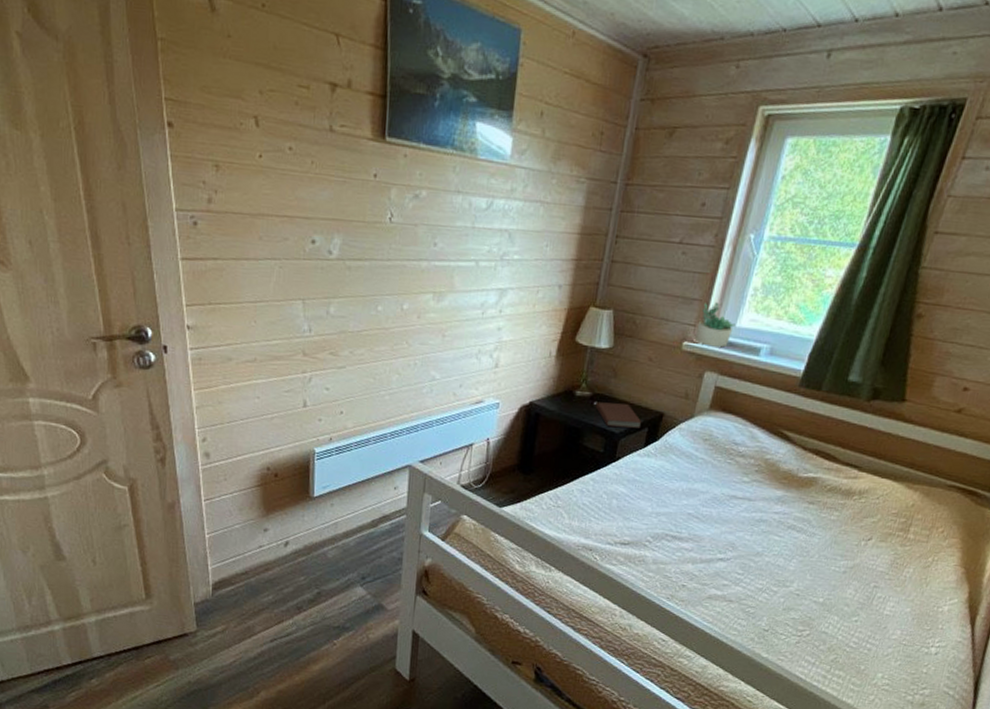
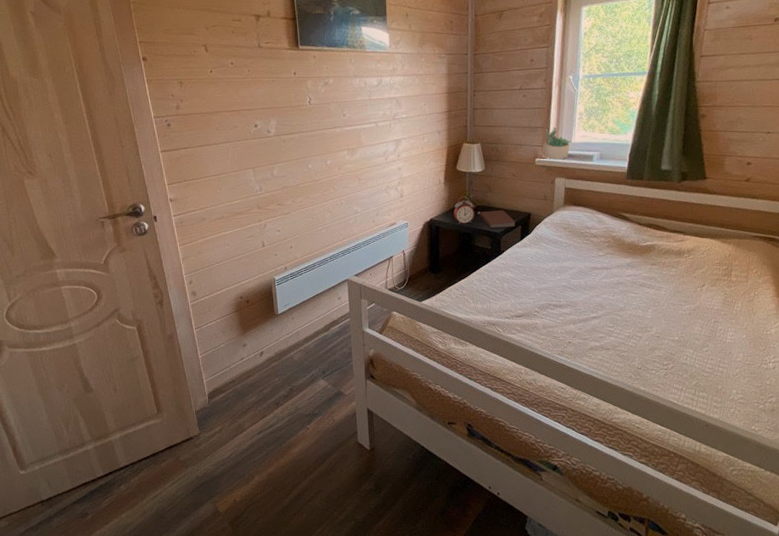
alarm clock: none [561,378,590,416] -> present [453,196,475,224]

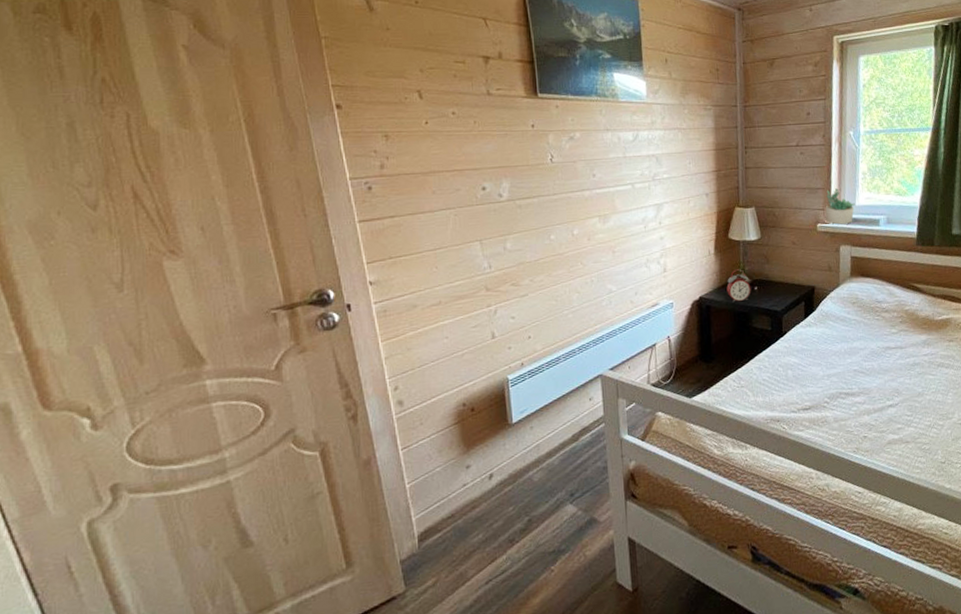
book: present [479,210,516,229] -> none [756,284,798,307]

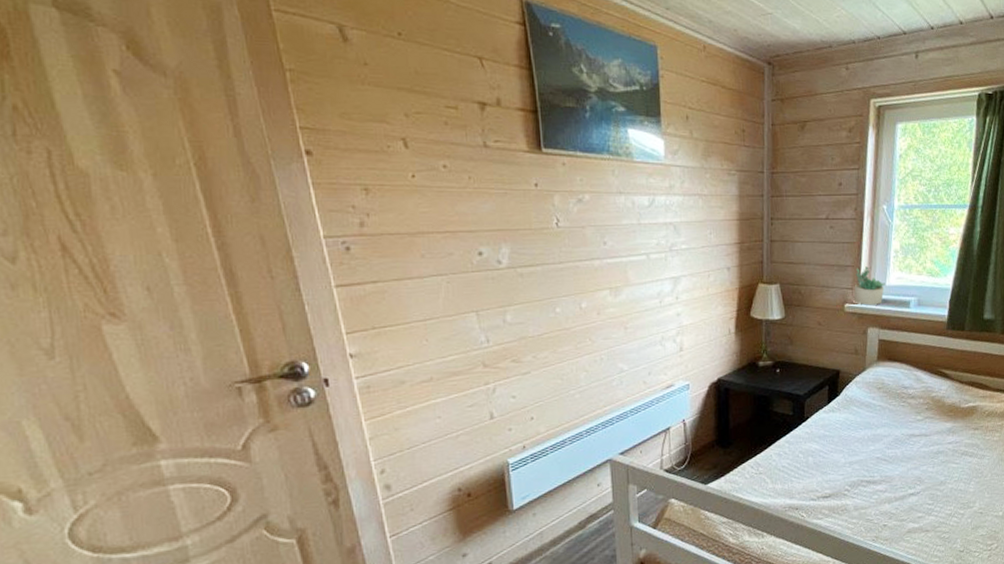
alarm clock: present [726,269,752,303] -> none [747,350,773,385]

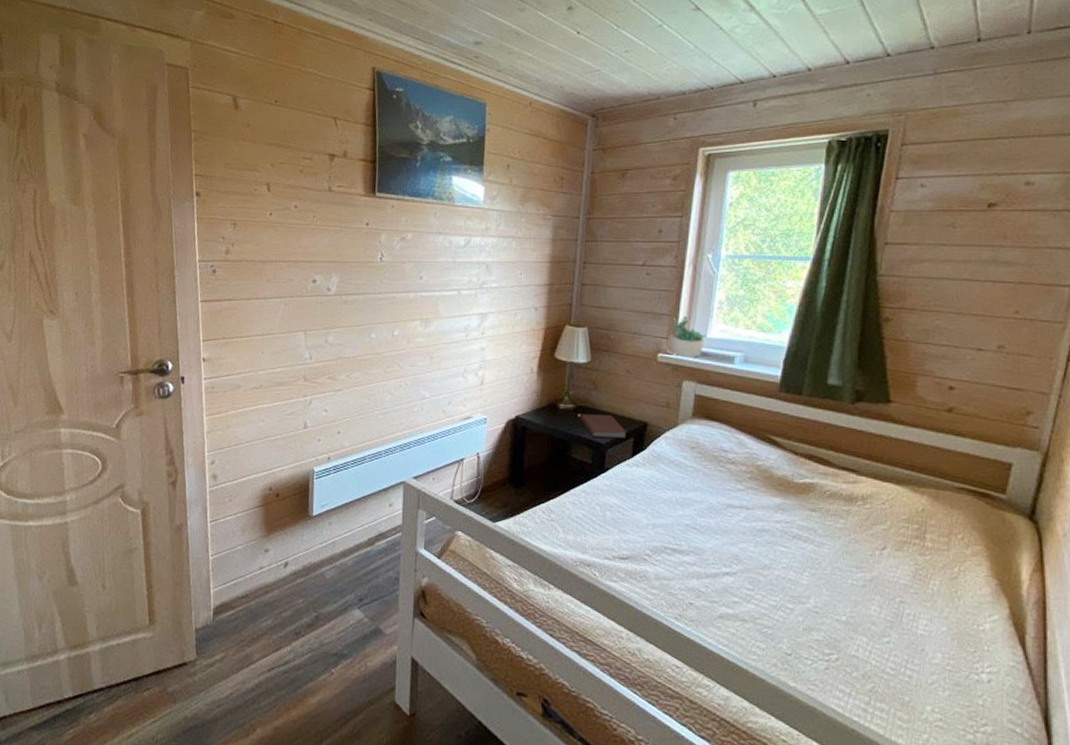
book: none [778,367,822,391] -> present [579,414,627,439]

